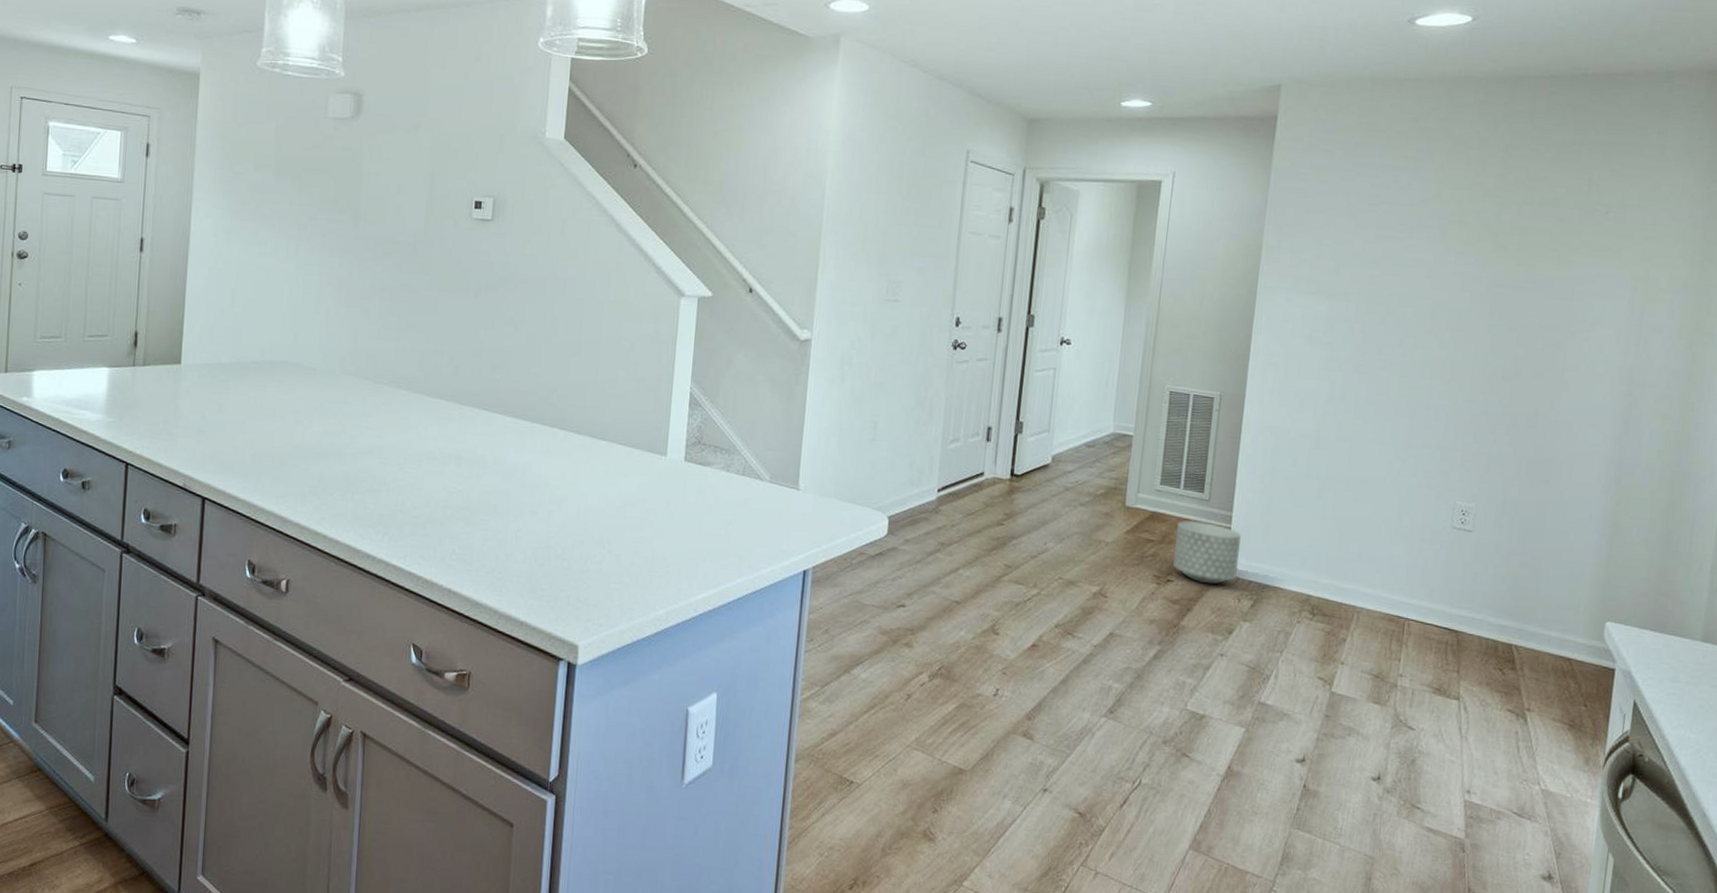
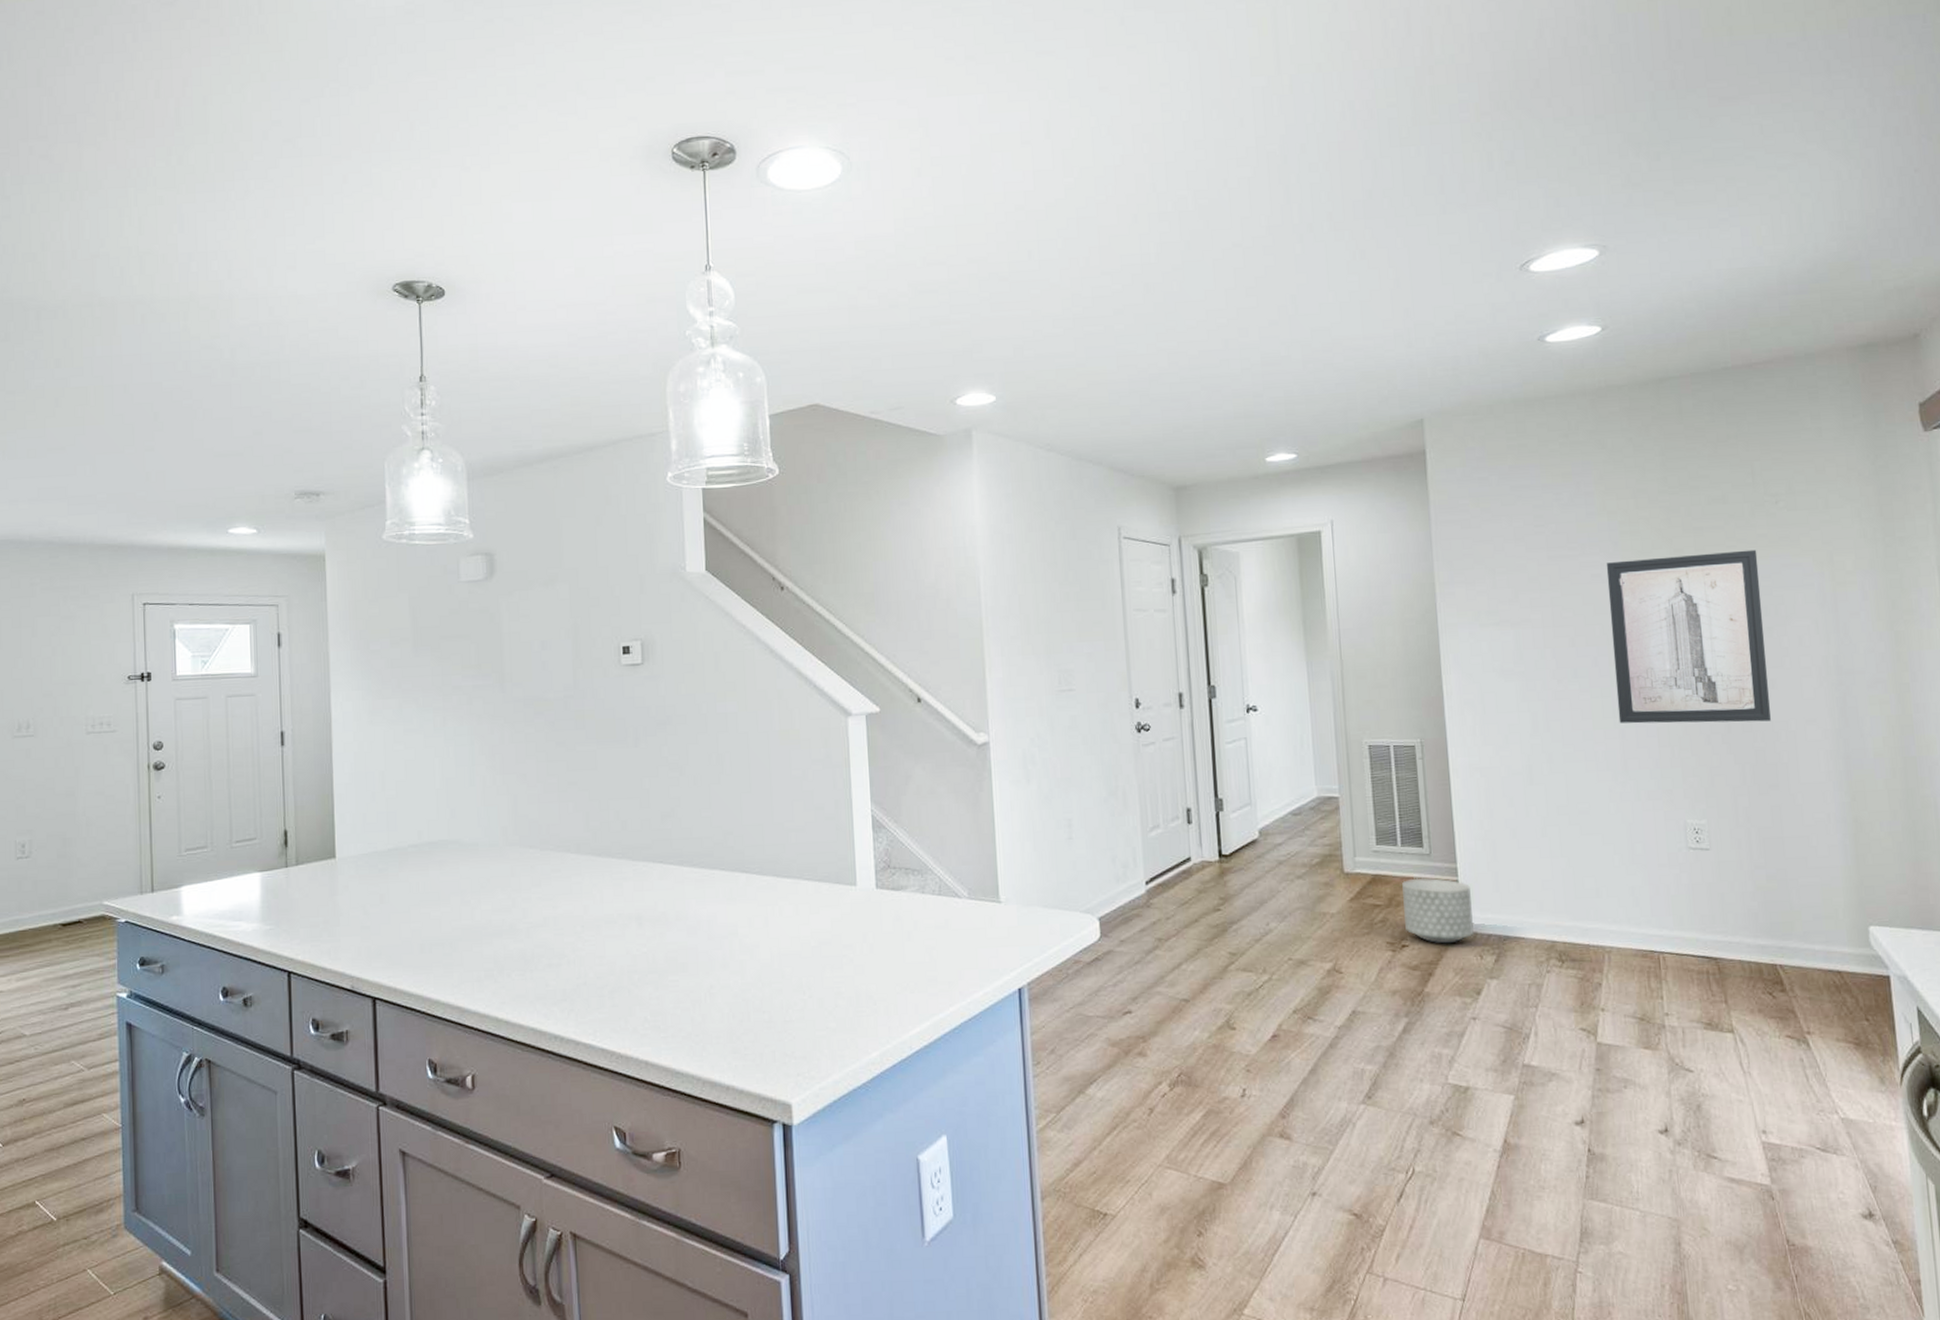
wall art: none [1411,249,1578,420] -> present [1606,549,1771,724]

